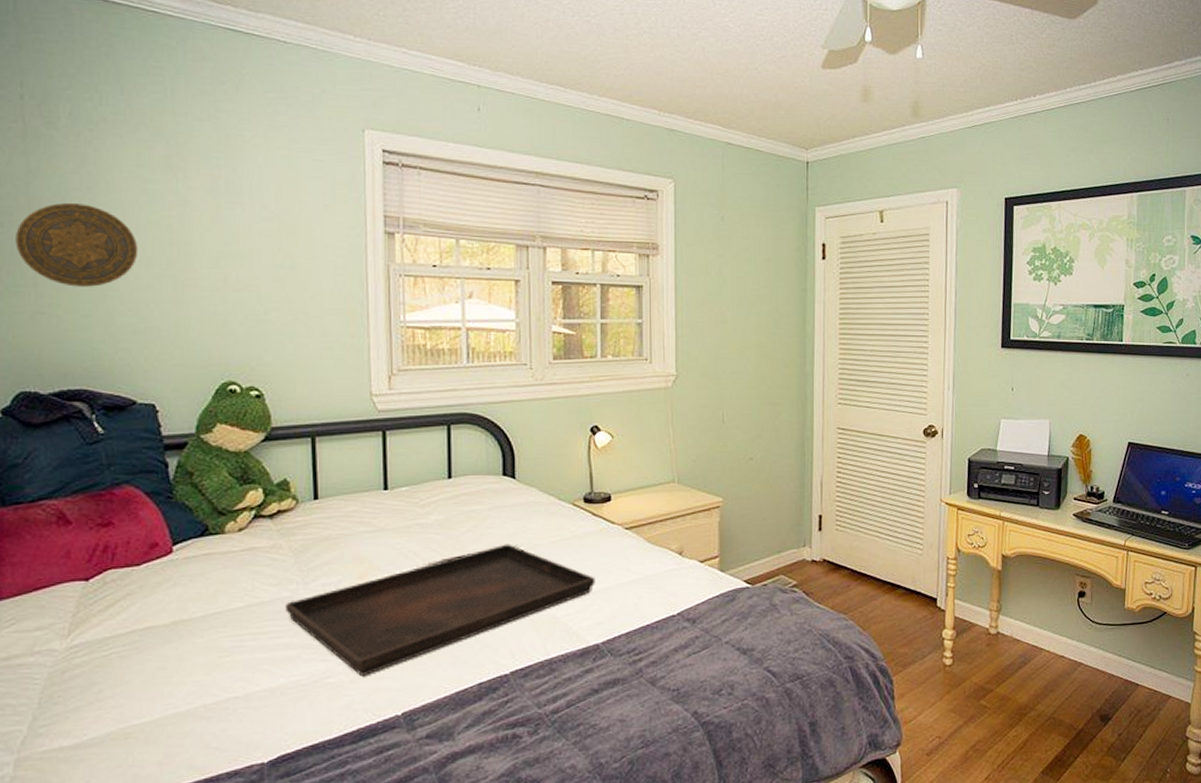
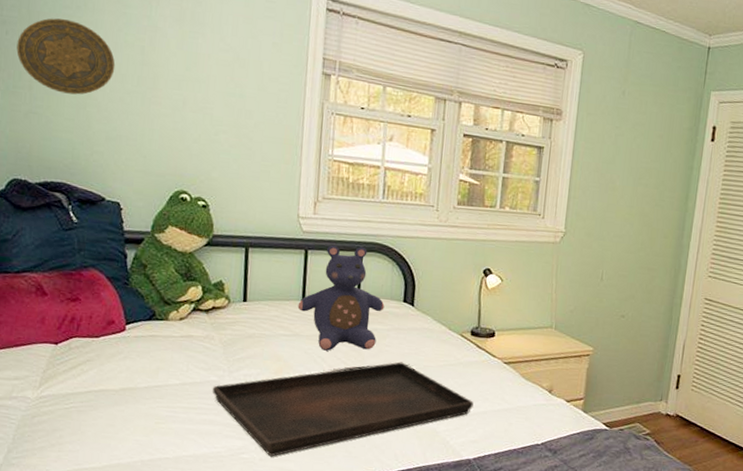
teddy bear: none [379,419,482,543] -> present [297,246,385,351]

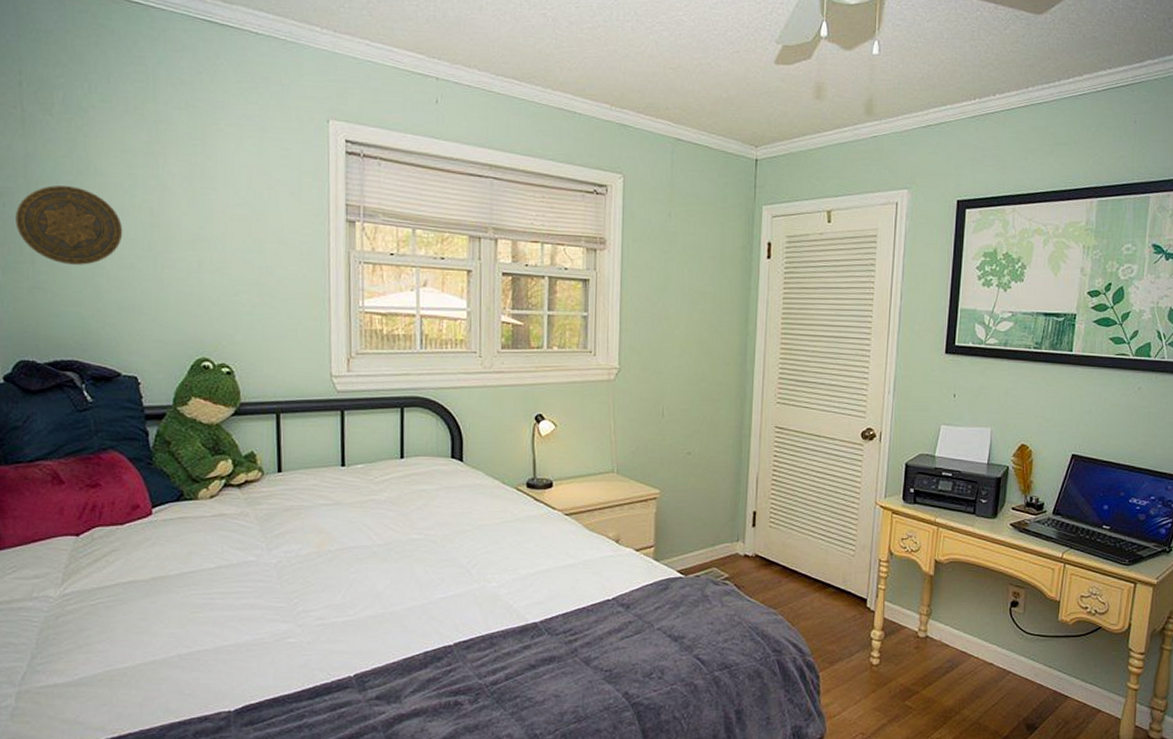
serving tray: present [212,362,474,457] -> none [250,523,535,639]
teddy bear: present [297,246,385,351] -> none [337,402,431,518]

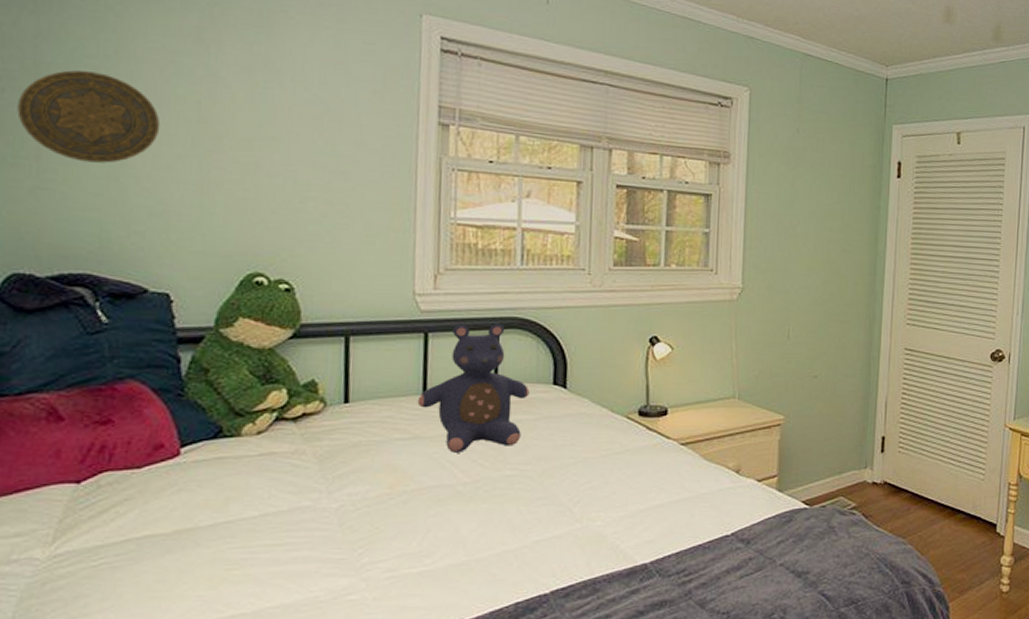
teddy bear: none [337,402,431,518] -> present [417,323,530,453]

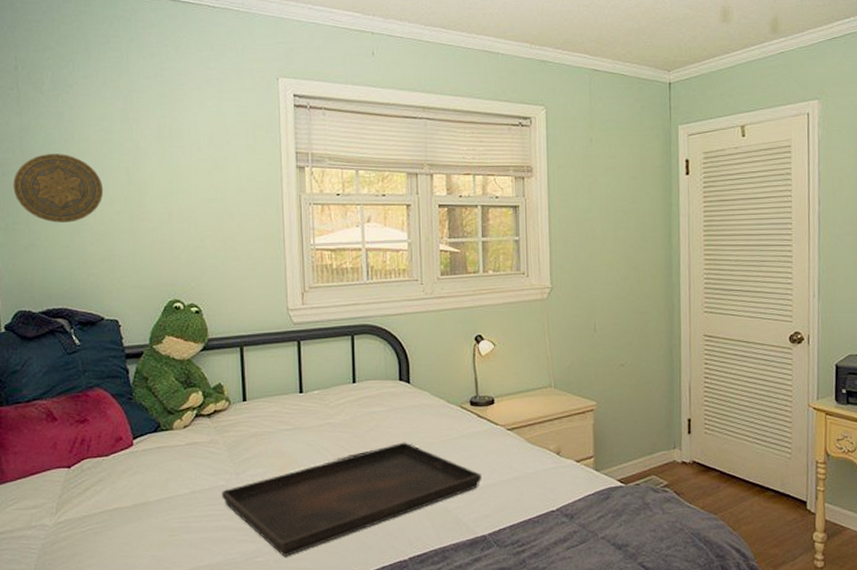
serving tray: none [304,456,647,594] -> present [221,442,482,557]
teddy bear: present [417,323,530,453] -> none [296,330,381,440]

